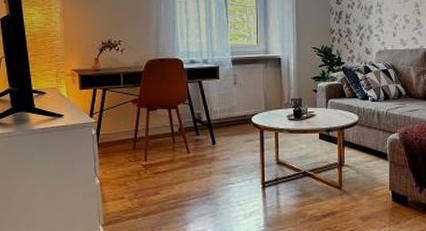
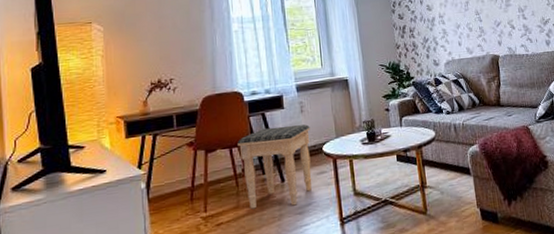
footstool: none [176,95,242,166] -> present [237,124,312,209]

